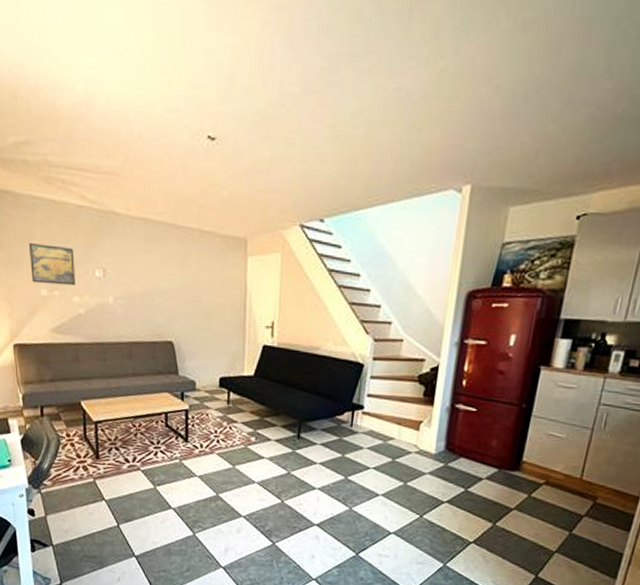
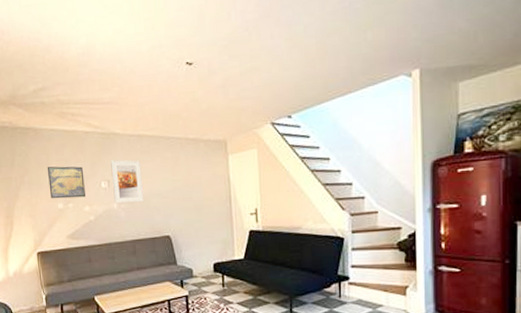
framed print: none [108,245,146,300] -> present [111,159,144,204]

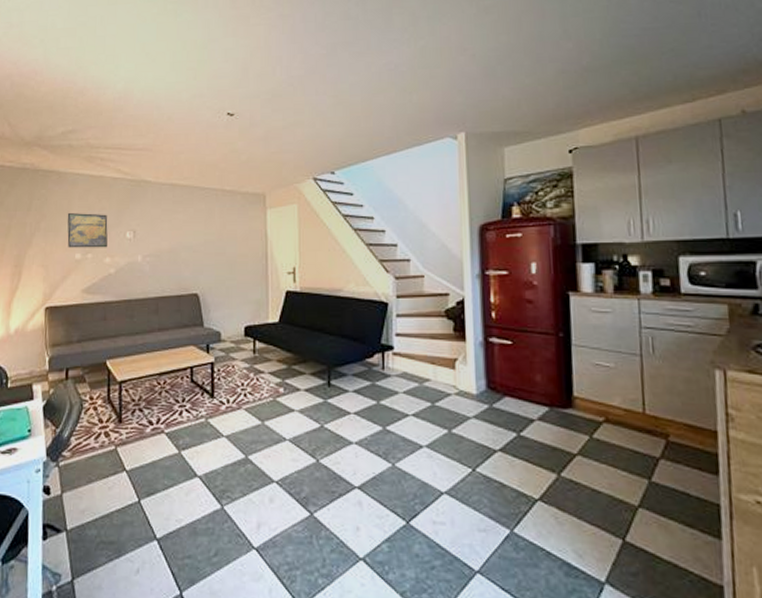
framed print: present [111,159,144,204] -> none [138,209,172,256]

